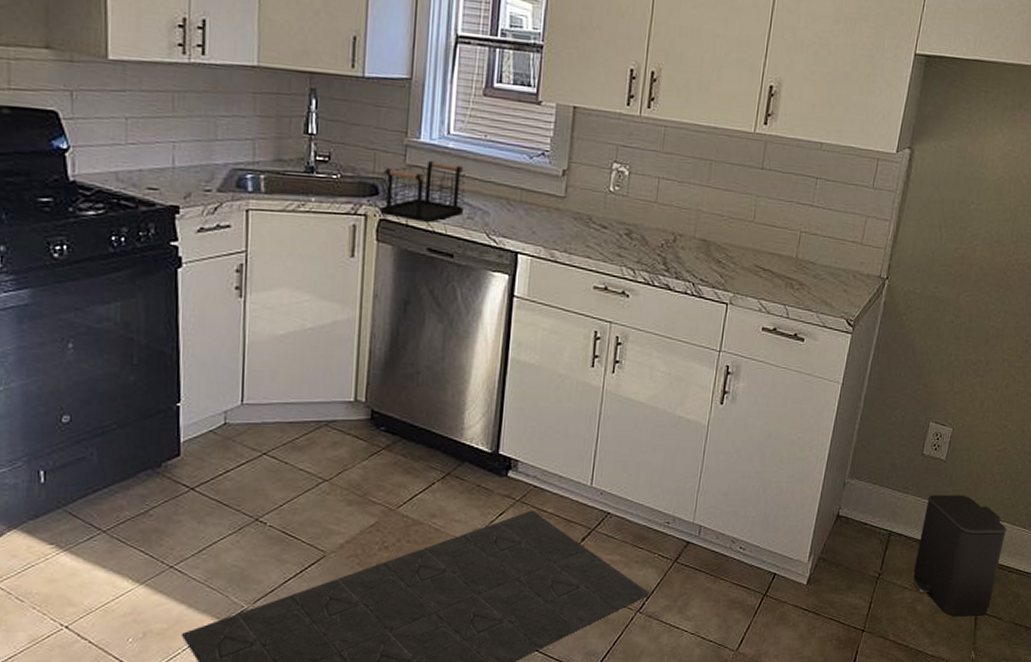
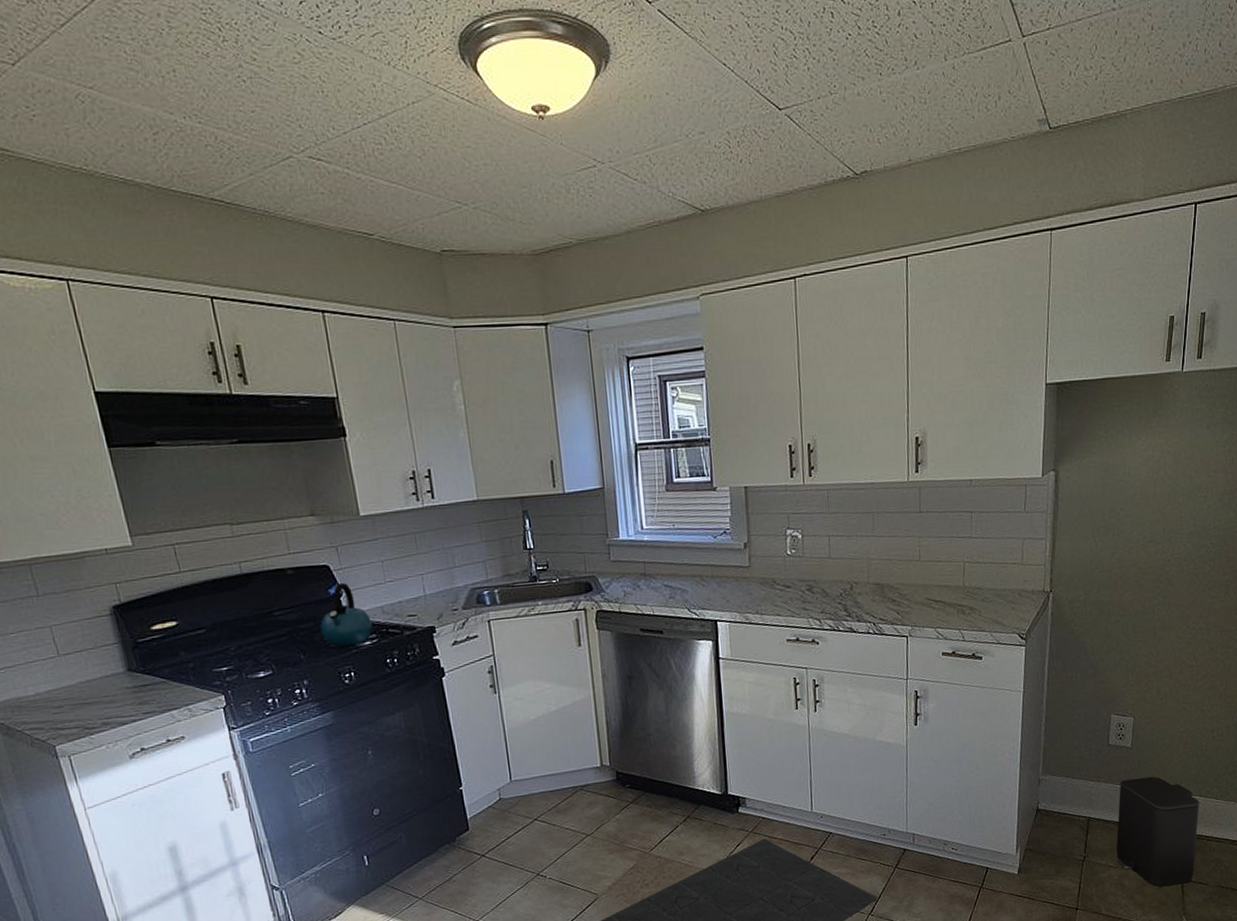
kettle: none [33,134,101,213] -> present [320,582,373,647]
dish rack: present [379,160,466,224] -> none [593,554,665,609]

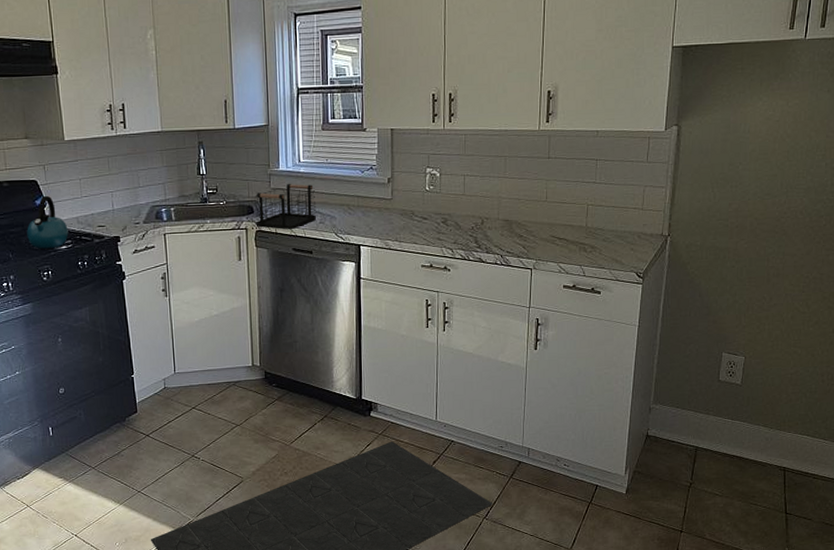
dish rack: none [593,554,665,609] -> present [255,183,317,230]
pedal bin: present [1116,776,1200,887] -> none [722,413,807,519]

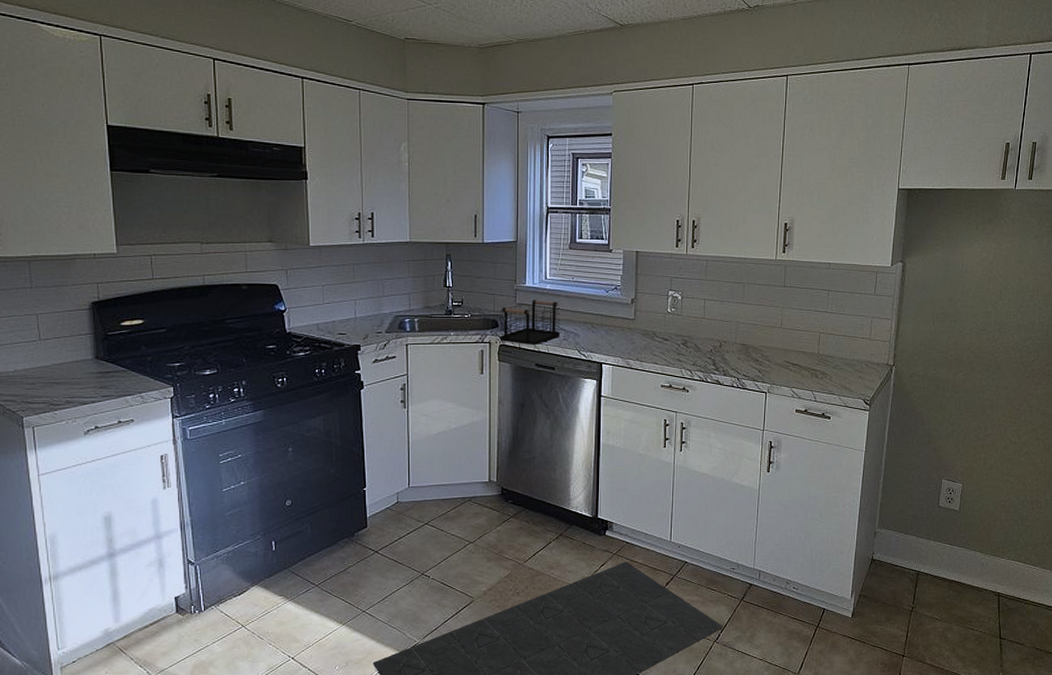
kettle: present [27,195,69,249] -> none [263,300,307,355]

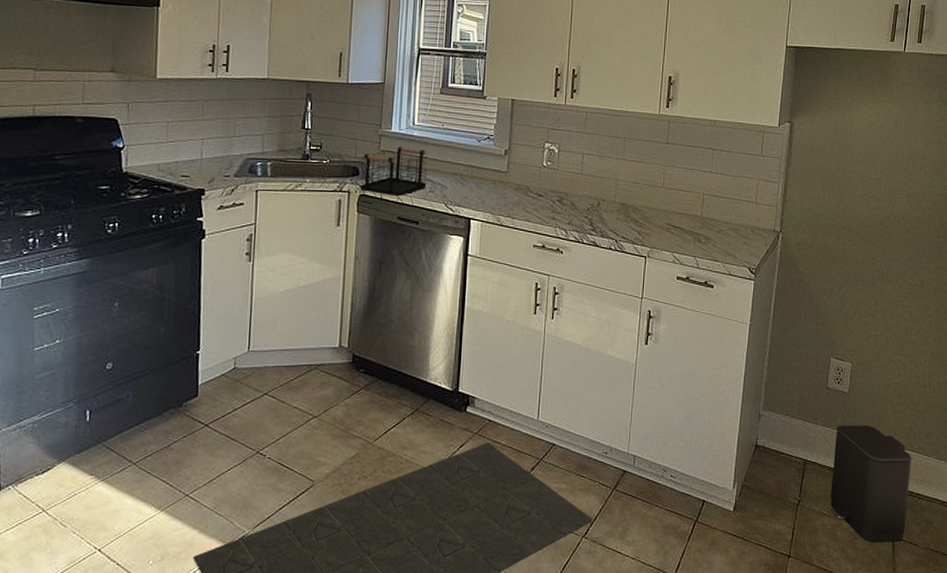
pedal bin: none [942,539,1019,643] -> present [830,425,912,543]

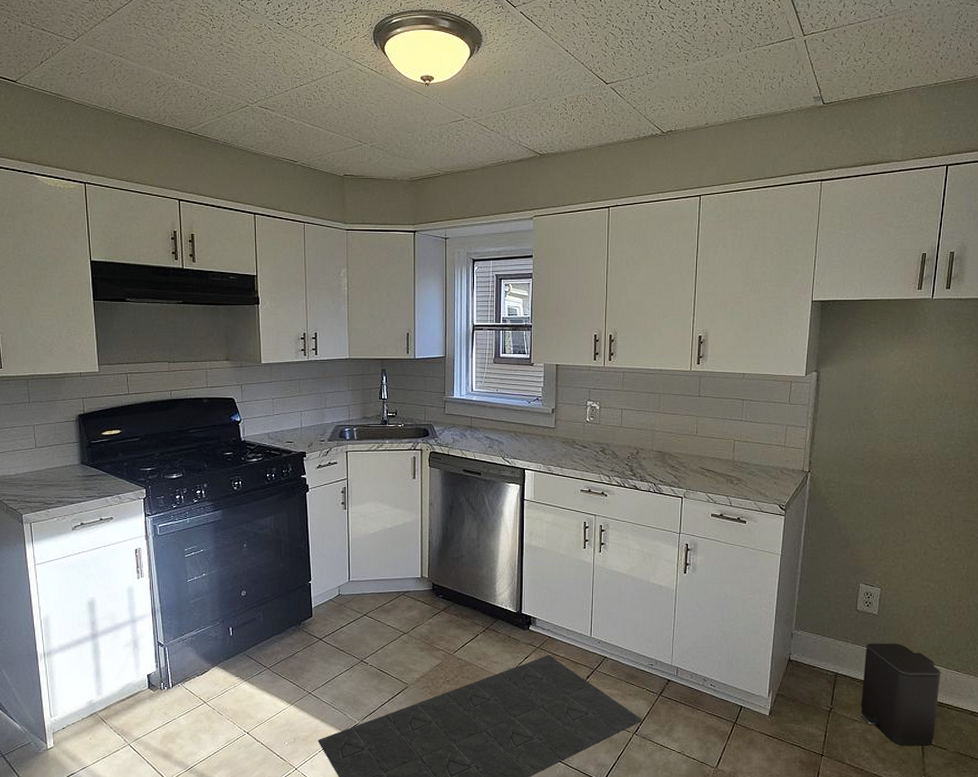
dish rack: present [359,146,428,197] -> none [430,410,486,453]

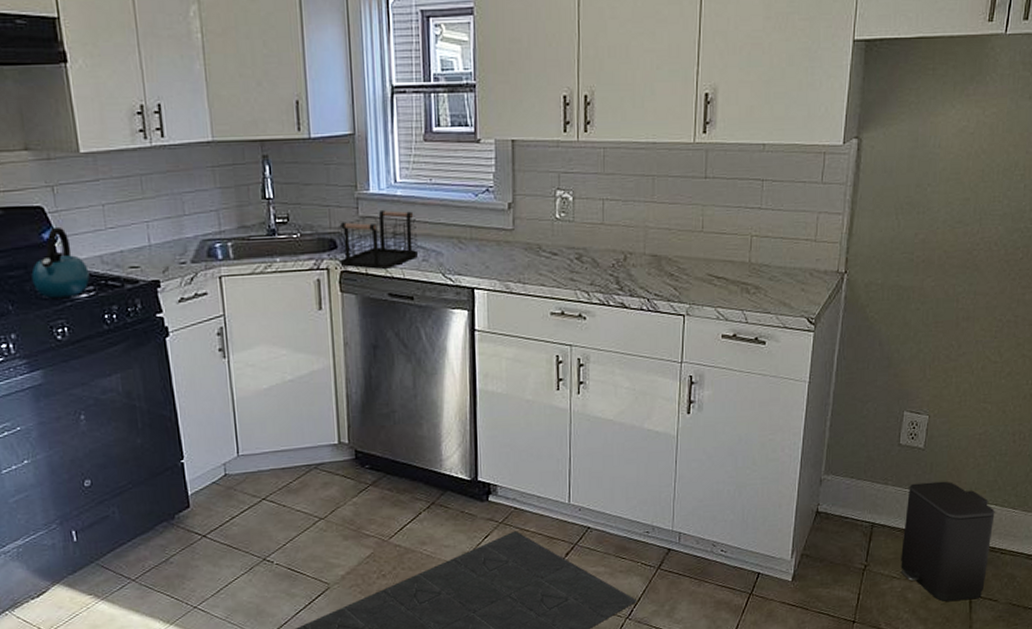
kettle: none [222,412,259,461] -> present [31,226,90,298]
dish rack: none [430,410,486,453] -> present [338,209,419,270]

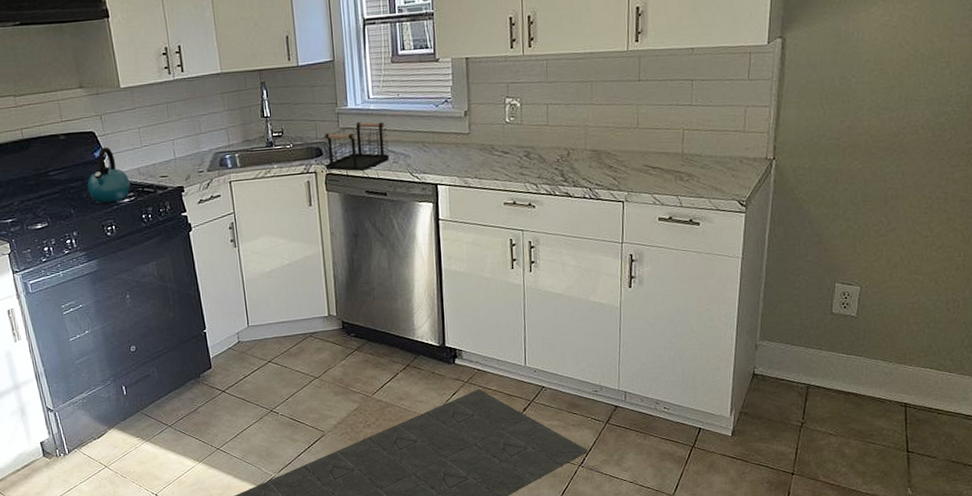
pedal bin: present [900,481,995,602] -> none [837,346,931,458]

